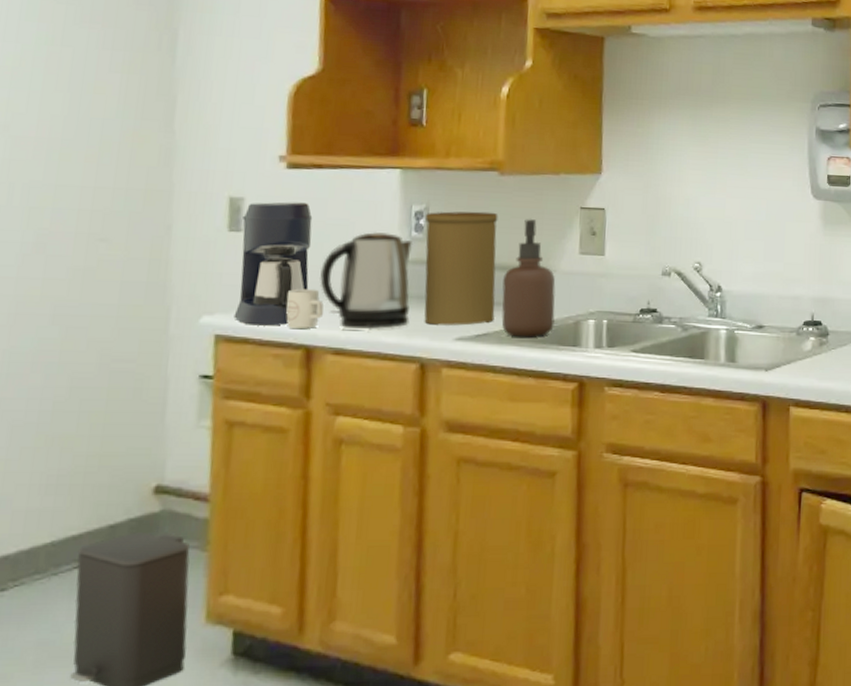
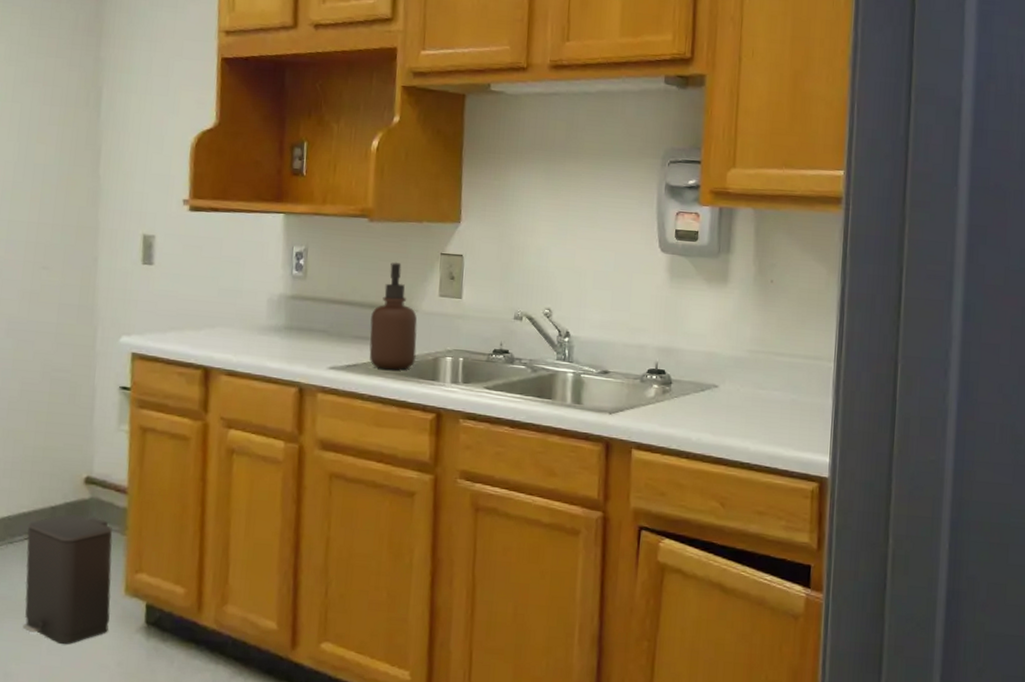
coffee maker: present [233,202,313,326] -> none [146,240,210,348]
mug: present [286,288,324,330] -> none [188,316,220,352]
kettle: present [319,231,413,330] -> none [216,268,294,356]
canister: present [424,211,498,326] -> none [303,253,368,356]

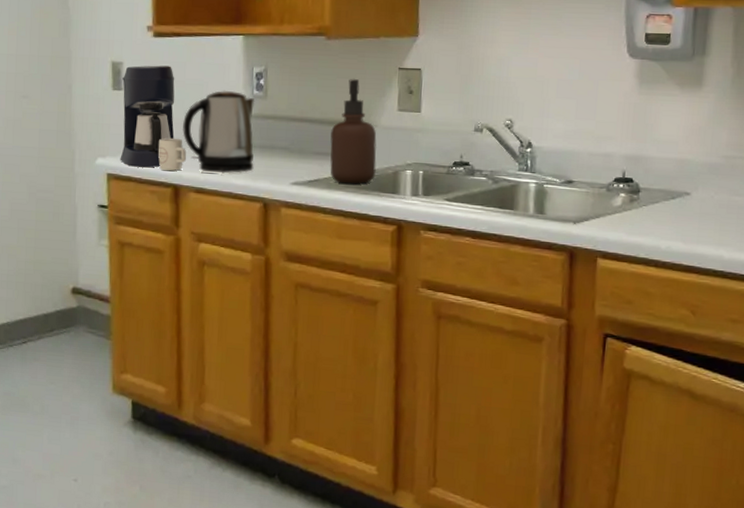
pedal bin: present [23,514,113,644] -> none [24,321,101,435]
coffee maker: none [146,240,210,348] -> present [120,65,175,168]
mug: none [188,316,220,352] -> present [158,138,187,171]
kettle: none [216,268,294,356] -> present [182,90,255,174]

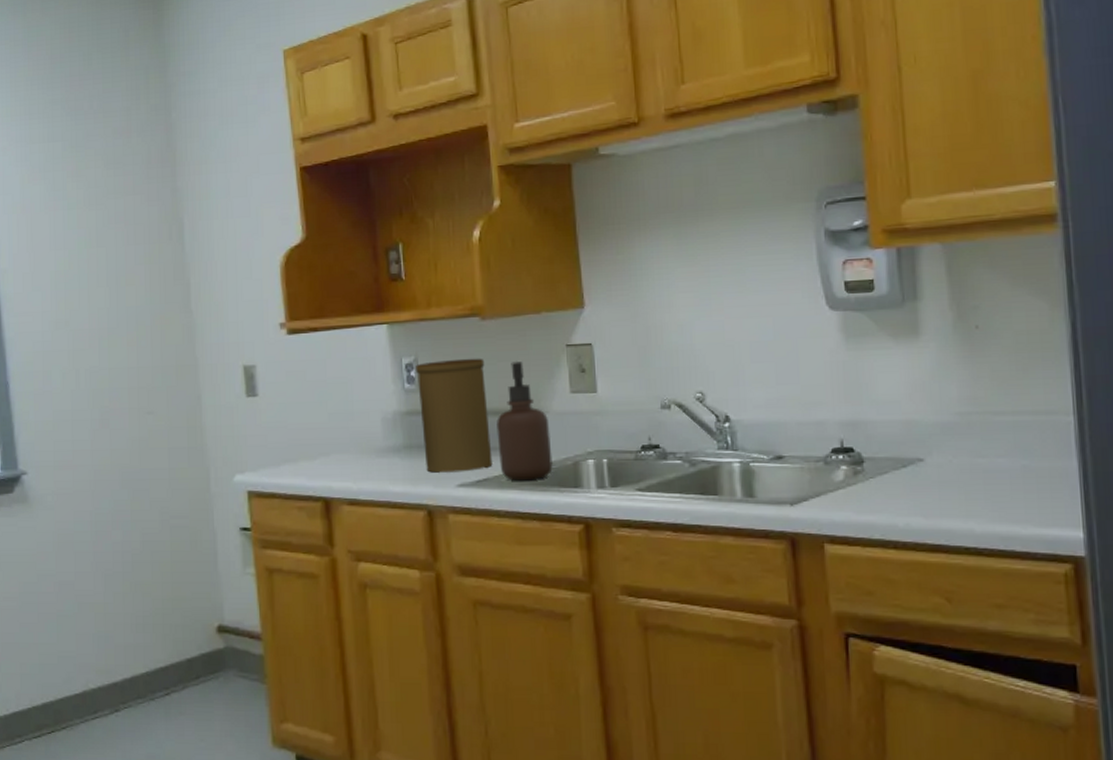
coffee maker: present [120,65,175,168] -> none [257,365,320,481]
mug: present [158,138,187,171] -> none [303,444,336,483]
kettle: present [182,90,255,174] -> none [328,386,413,481]
canister: none [265,72,326,172] -> present [416,358,493,473]

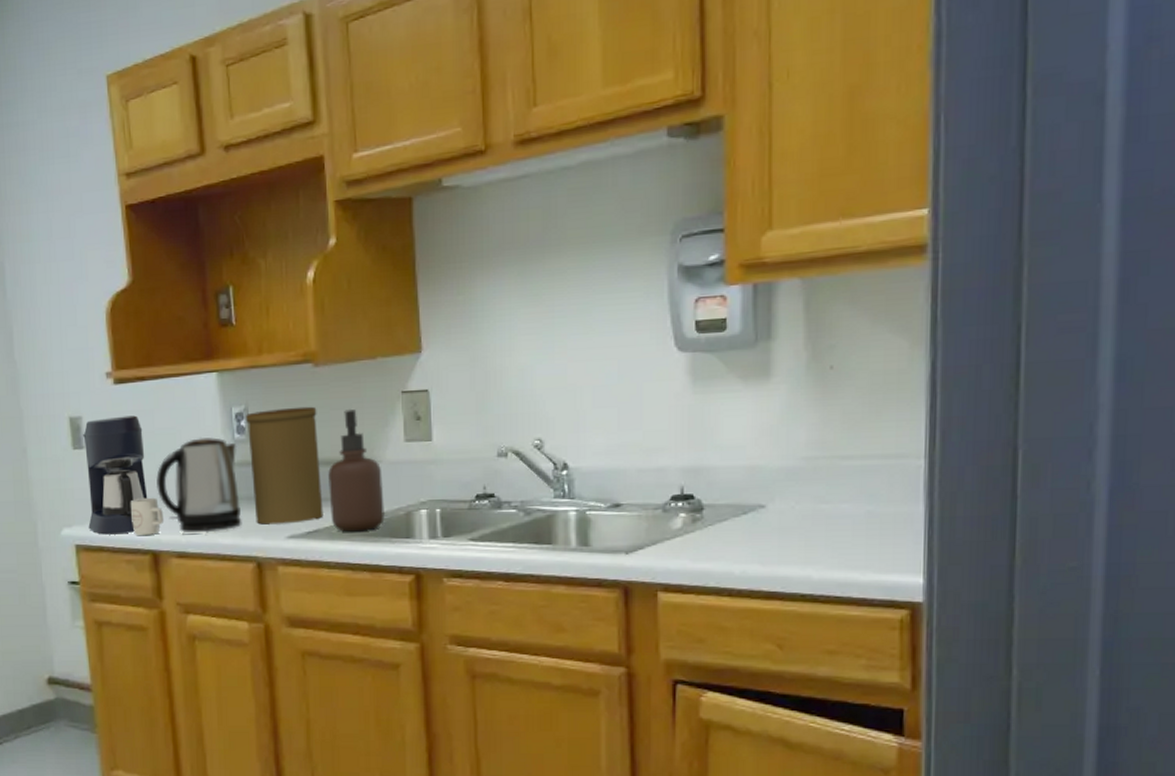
coffee maker: none [257,365,320,481] -> present [83,415,148,535]
mug: none [303,444,336,483] -> present [131,497,165,536]
kettle: none [328,386,413,481] -> present [156,437,242,534]

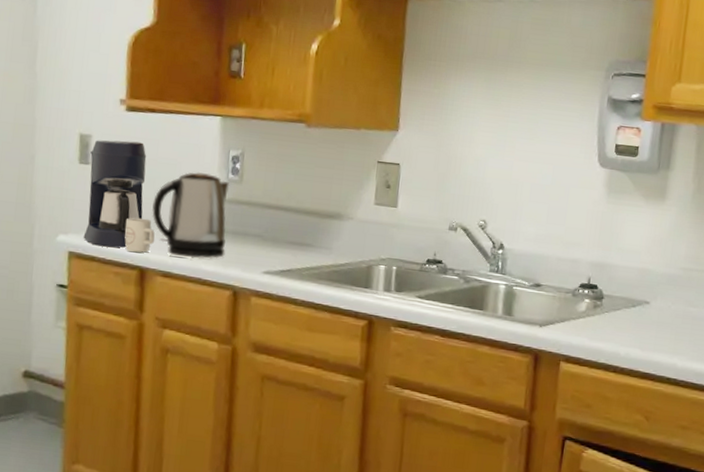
canister: present [246,406,324,525] -> none [237,157,304,261]
soap dispenser: present [328,408,385,532] -> none [303,168,352,277]

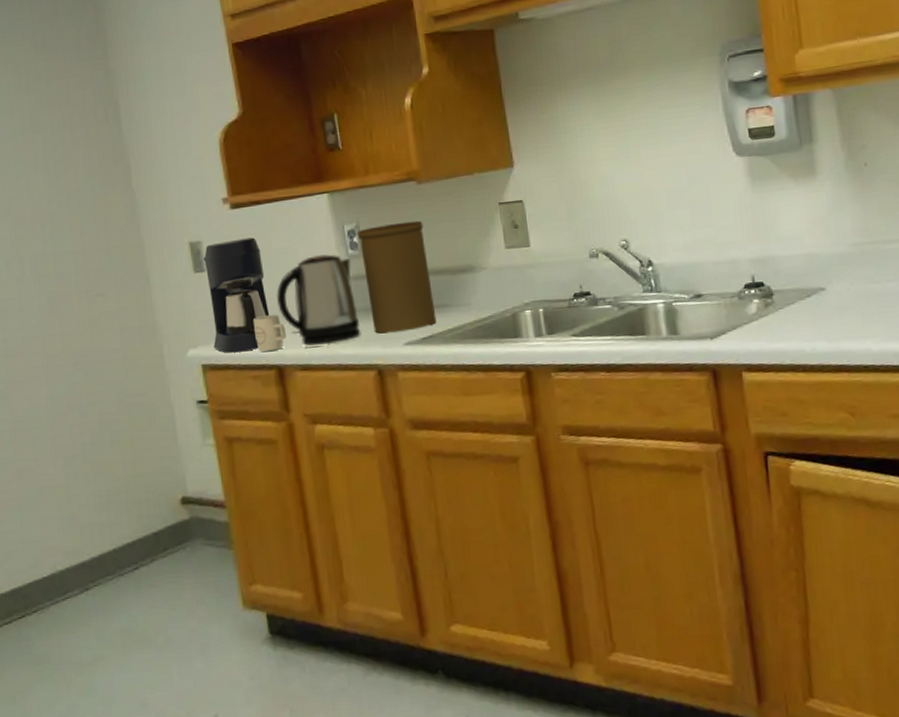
canister: none [237,157,304,261] -> present [358,220,437,334]

